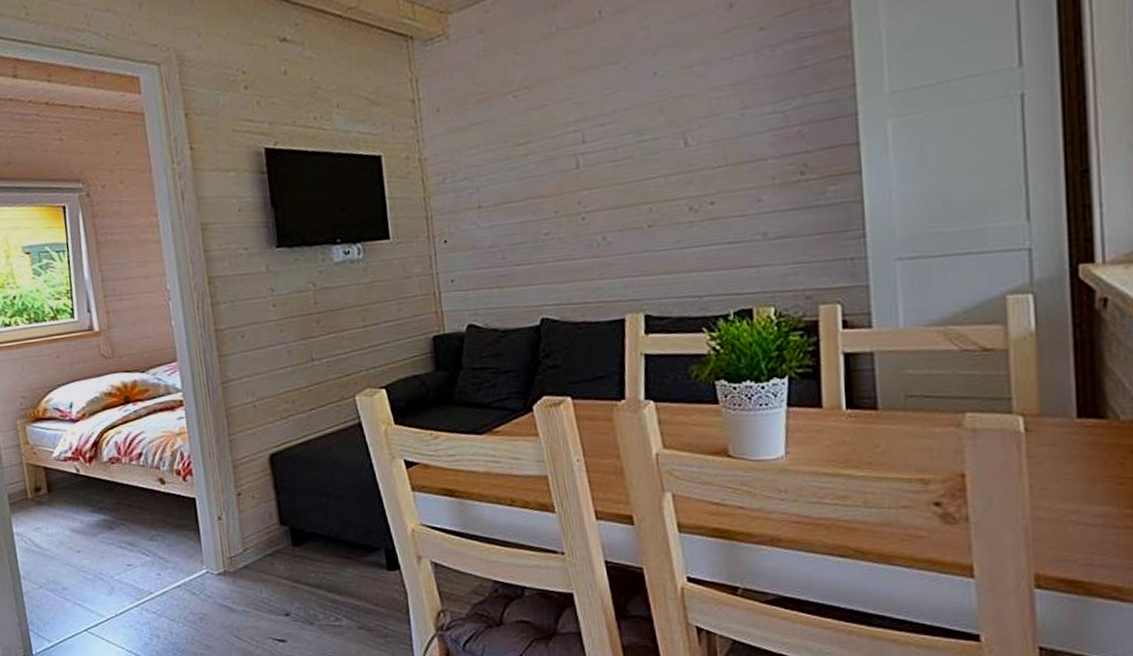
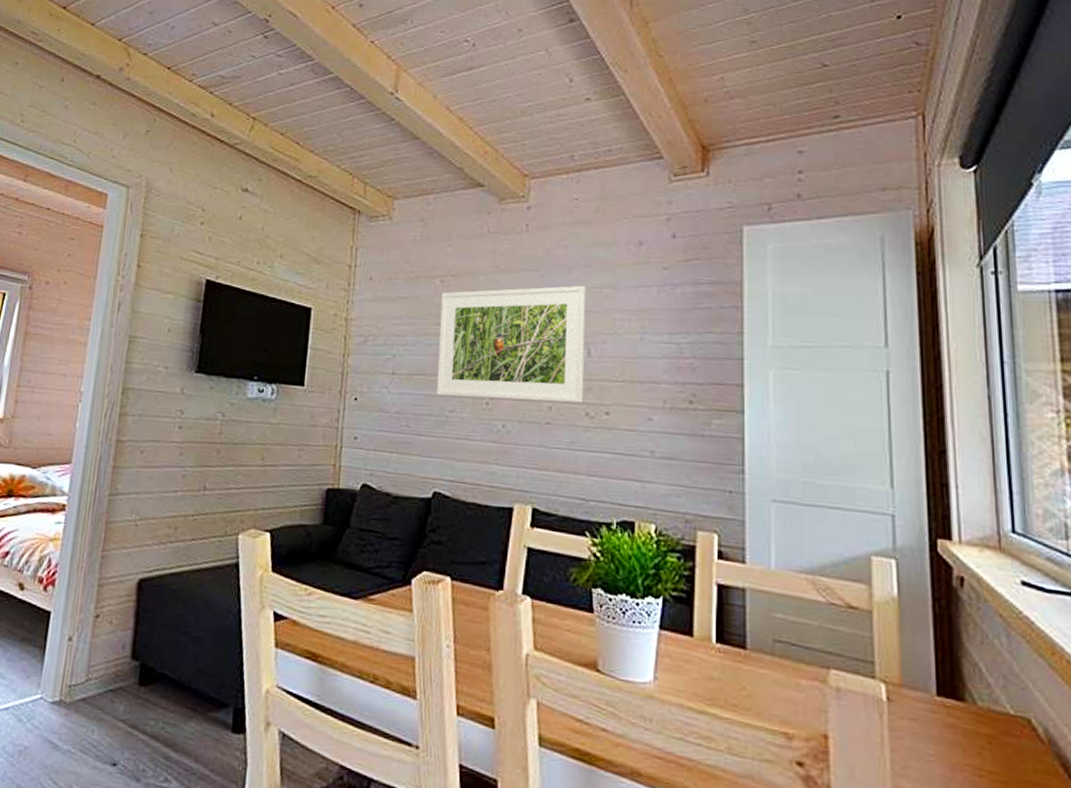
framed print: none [517,68,686,220] -> present [436,285,587,403]

